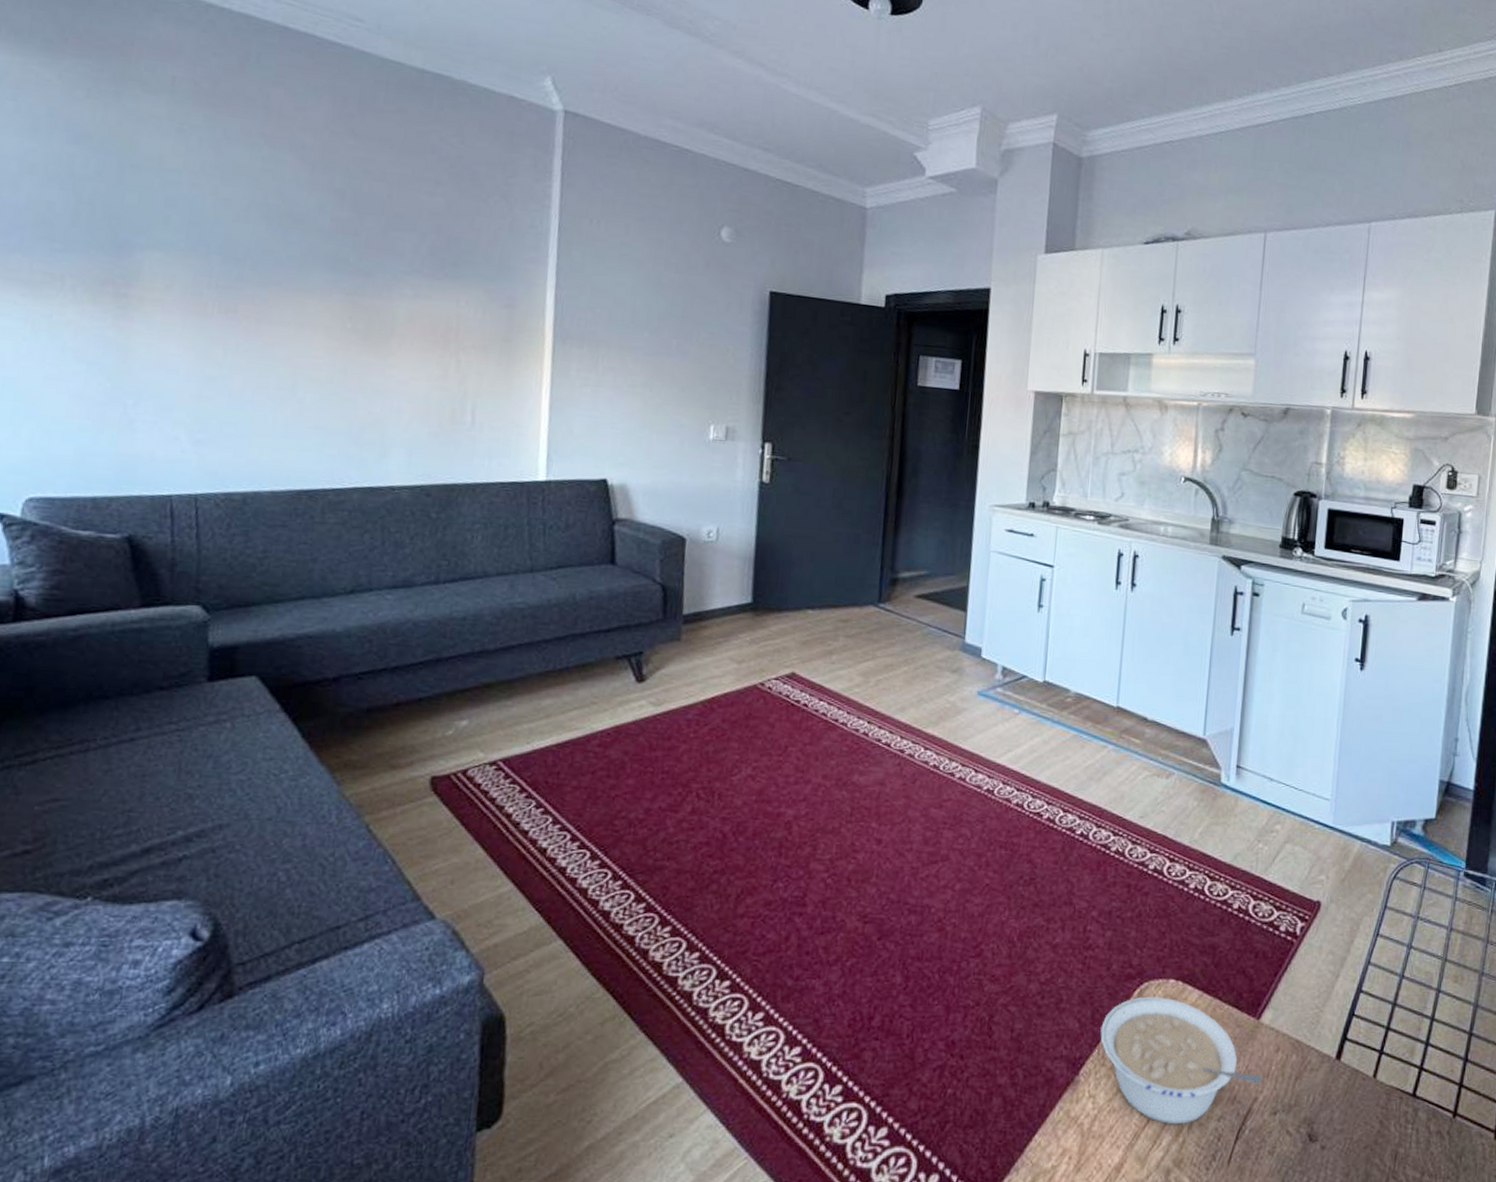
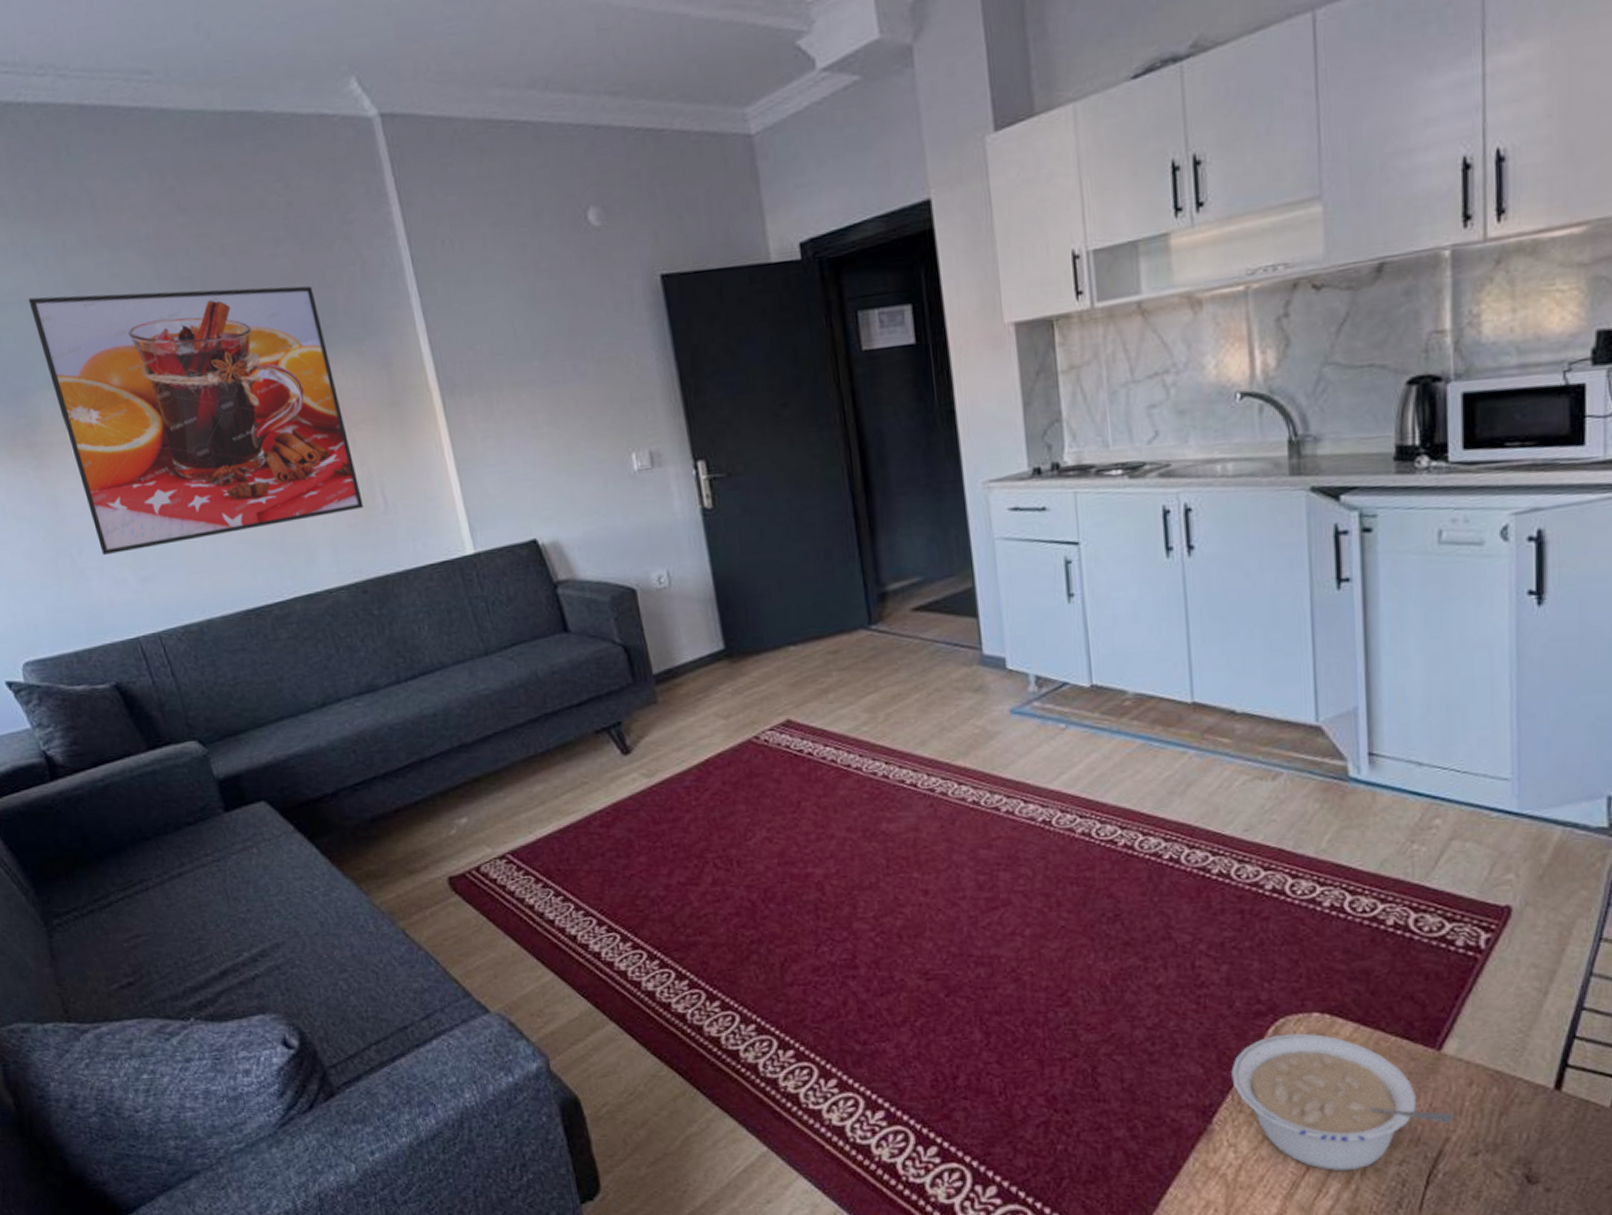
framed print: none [159,168,460,421] -> present [28,286,364,555]

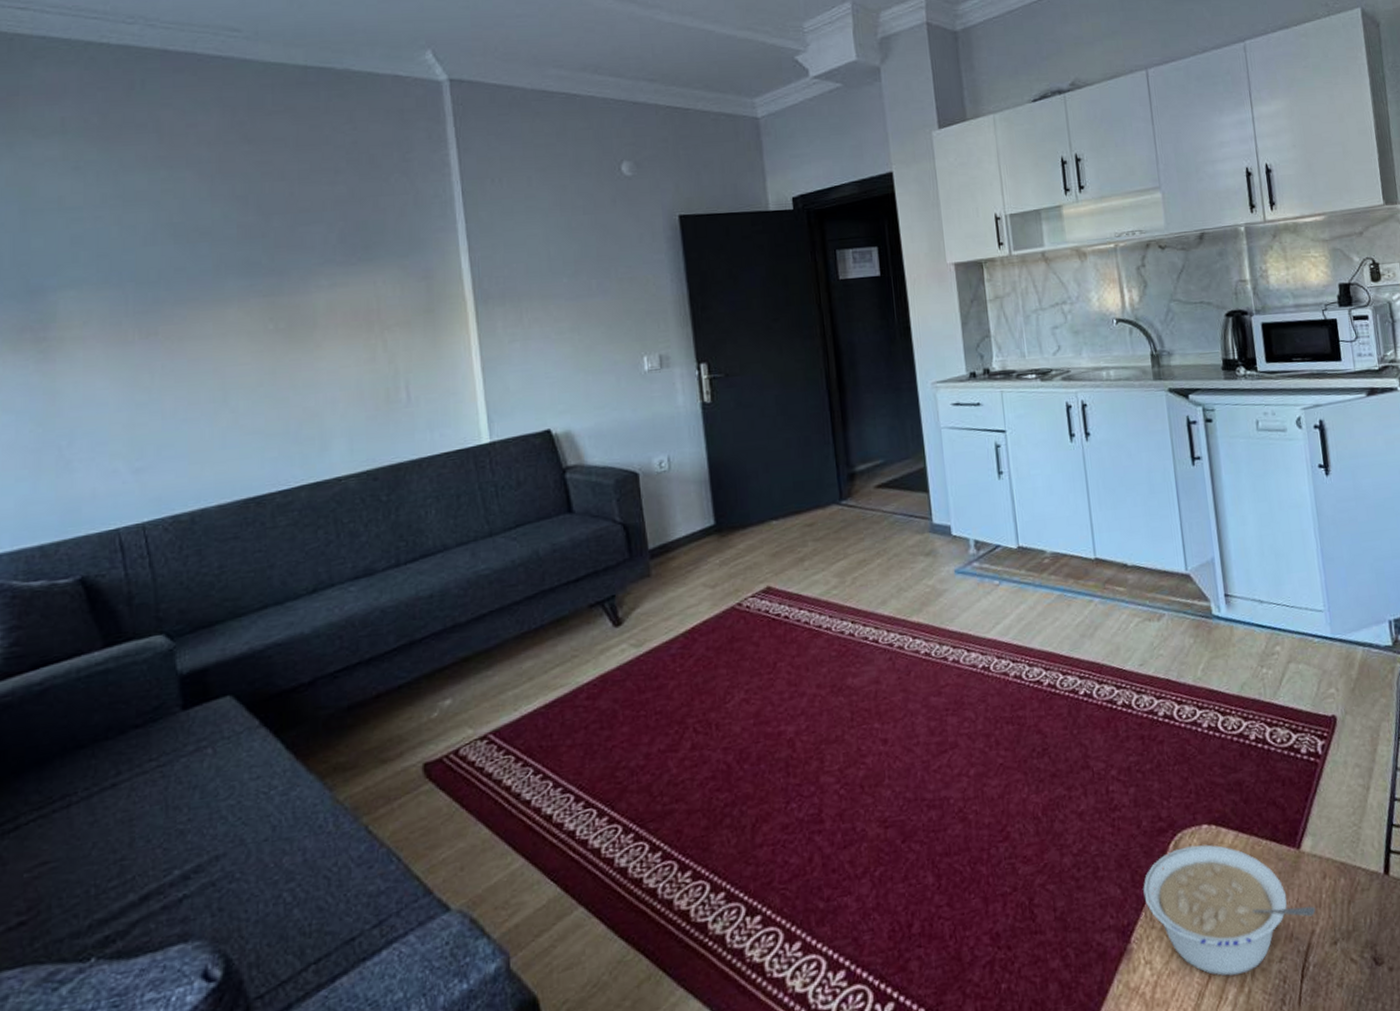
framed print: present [28,286,364,555] -> none [69,205,386,446]

